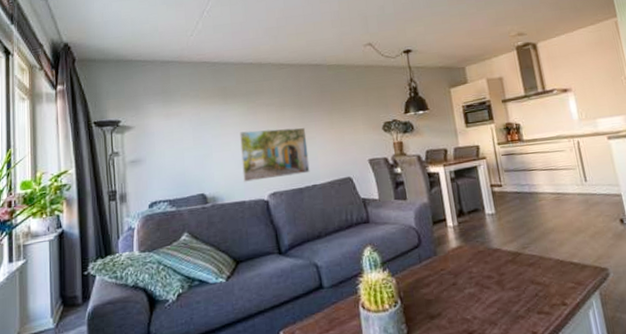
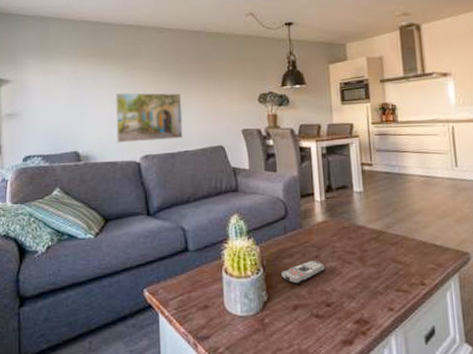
remote control: none [419,287,464,315] -> present [281,260,325,285]

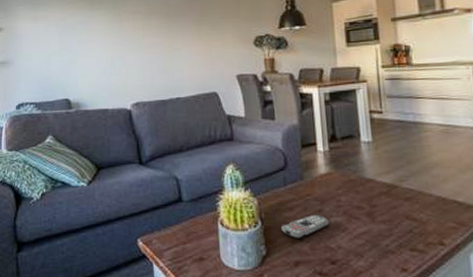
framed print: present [115,92,183,143] -> none [105,37,175,90]

